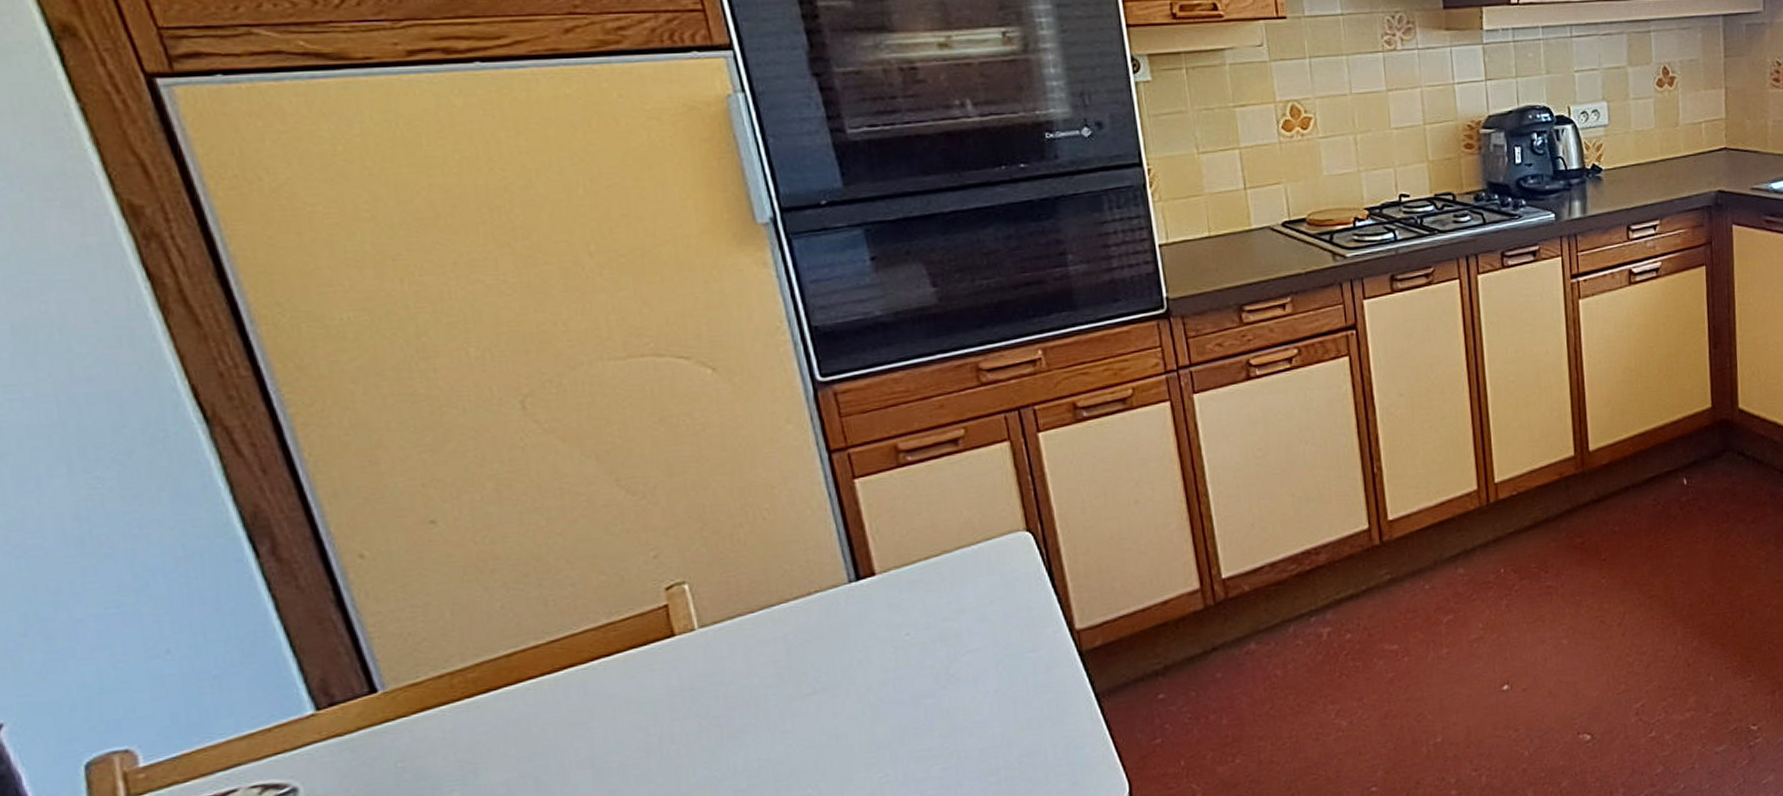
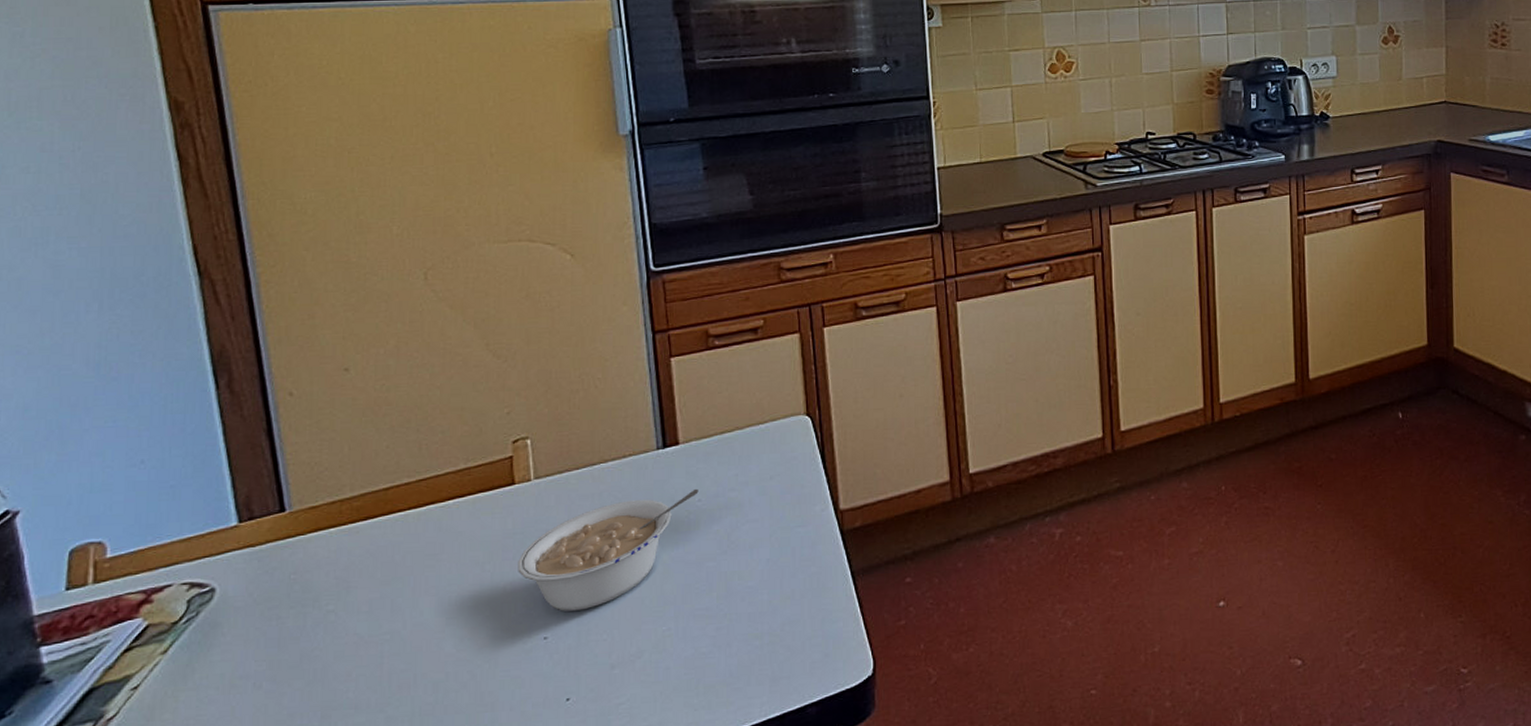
legume: none [690,621,905,770] -> present [518,488,699,611]

